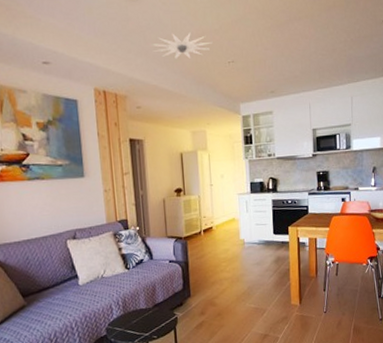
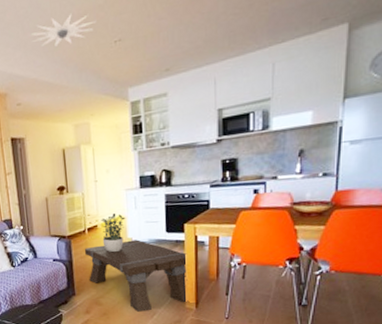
coffee table: none [200,241,293,311] -> present [84,239,188,312]
potted plant: none [216,216,239,253] -> present [101,213,126,252]

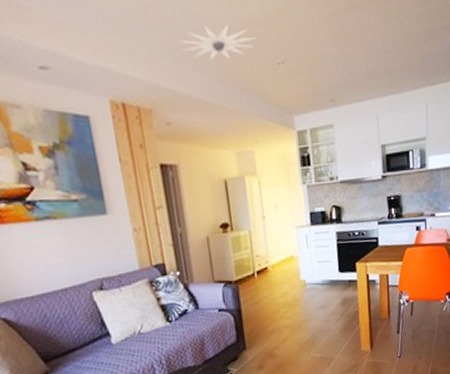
coffee table: present [84,239,188,312] -> none [254,281,364,361]
potted plant: present [101,213,126,252] -> none [271,253,298,297]

